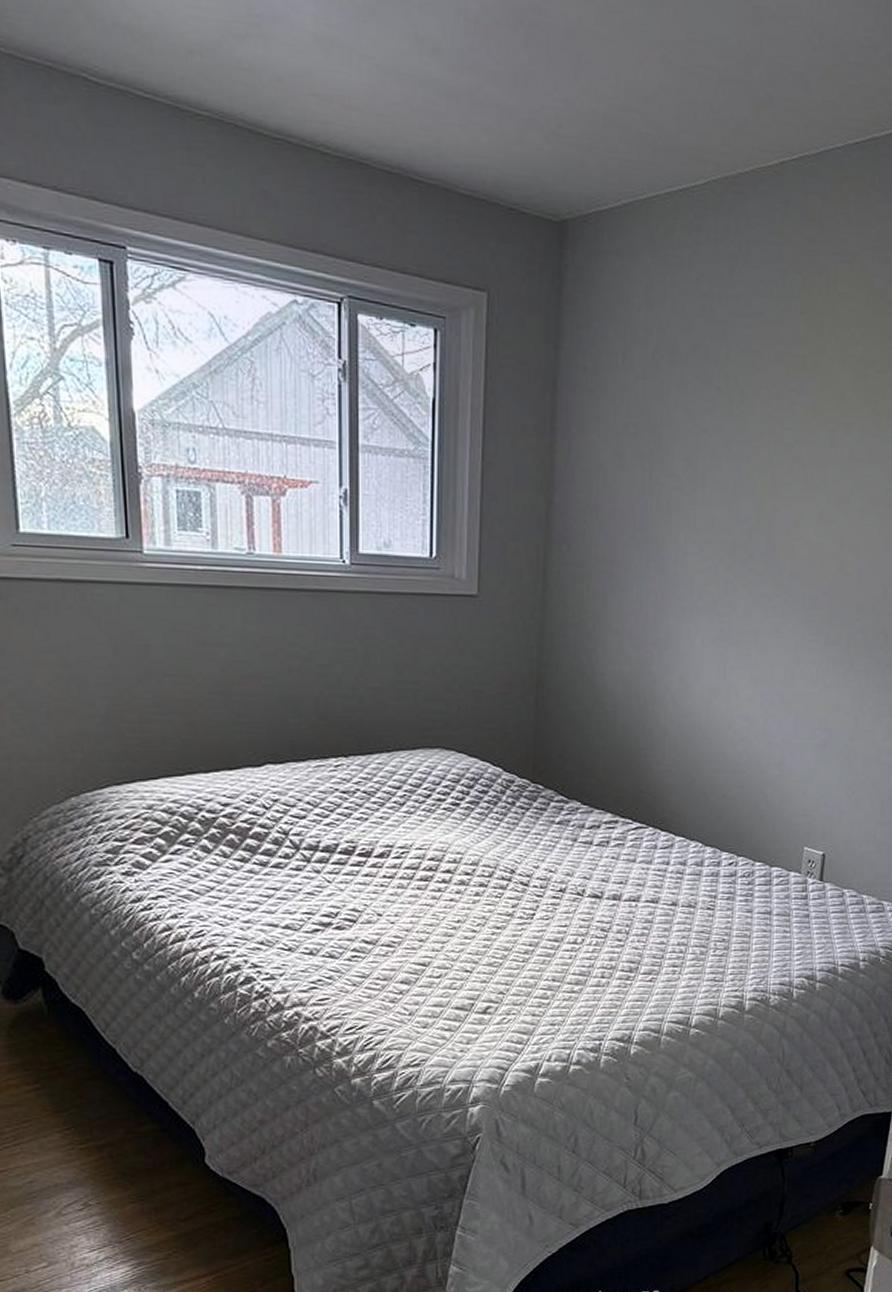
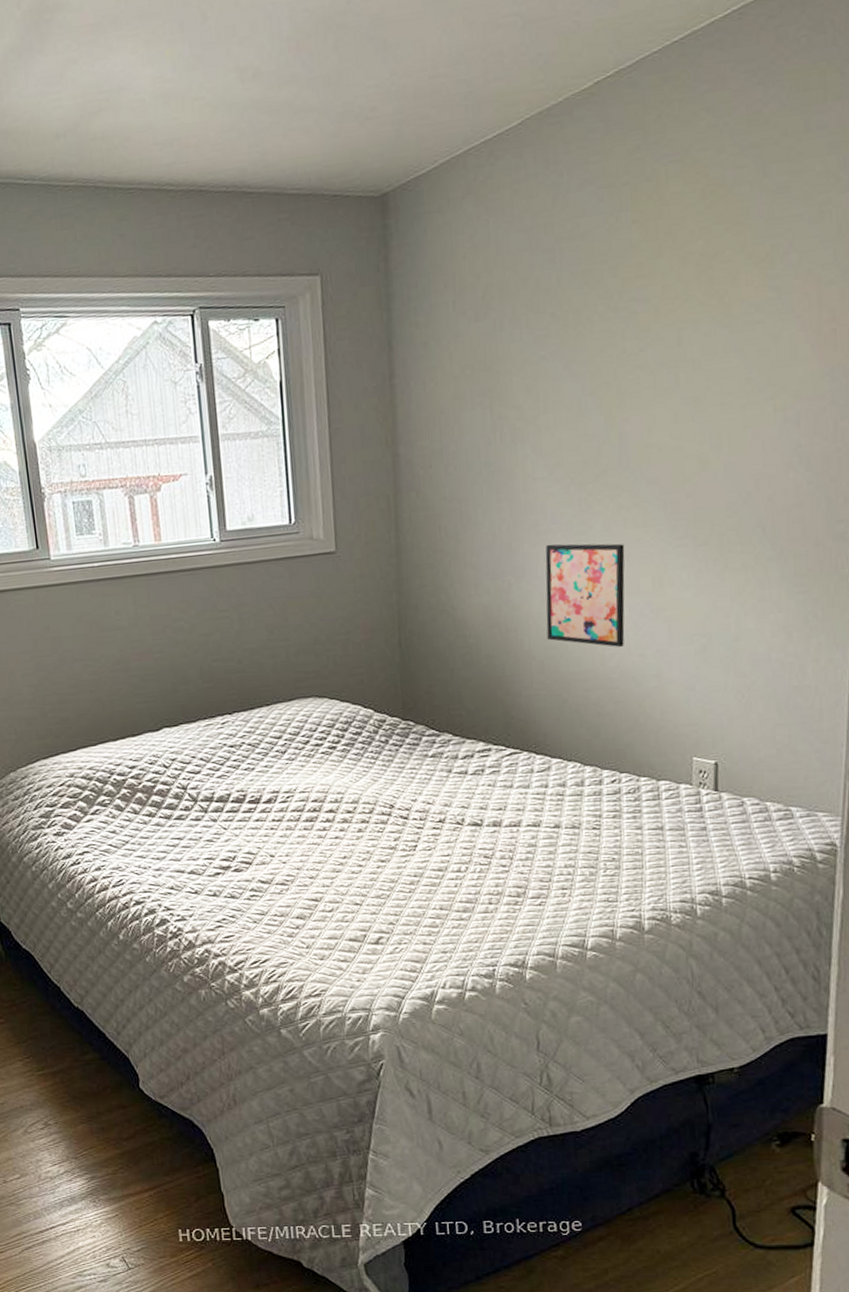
wall art: none [683,621,763,732] -> present [545,543,625,647]

